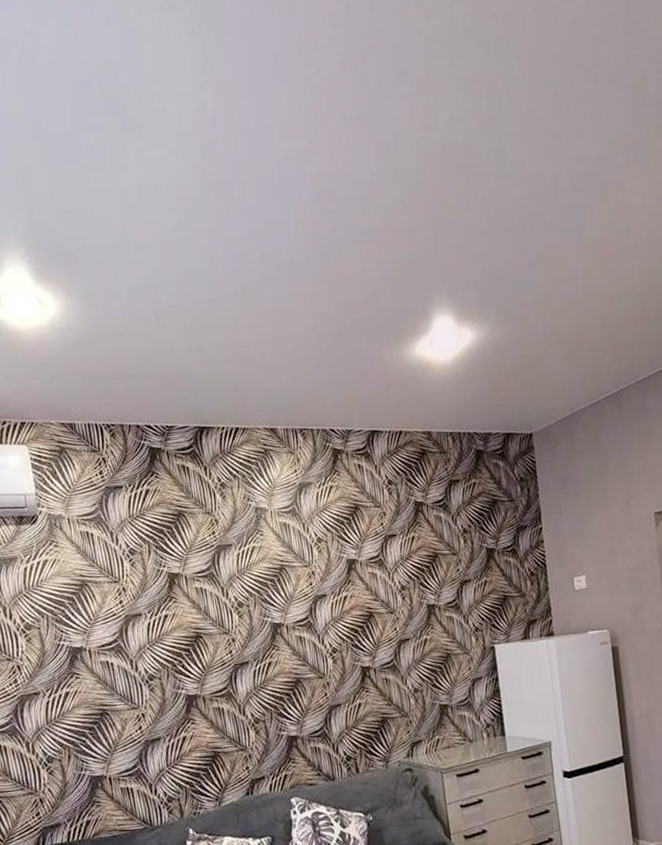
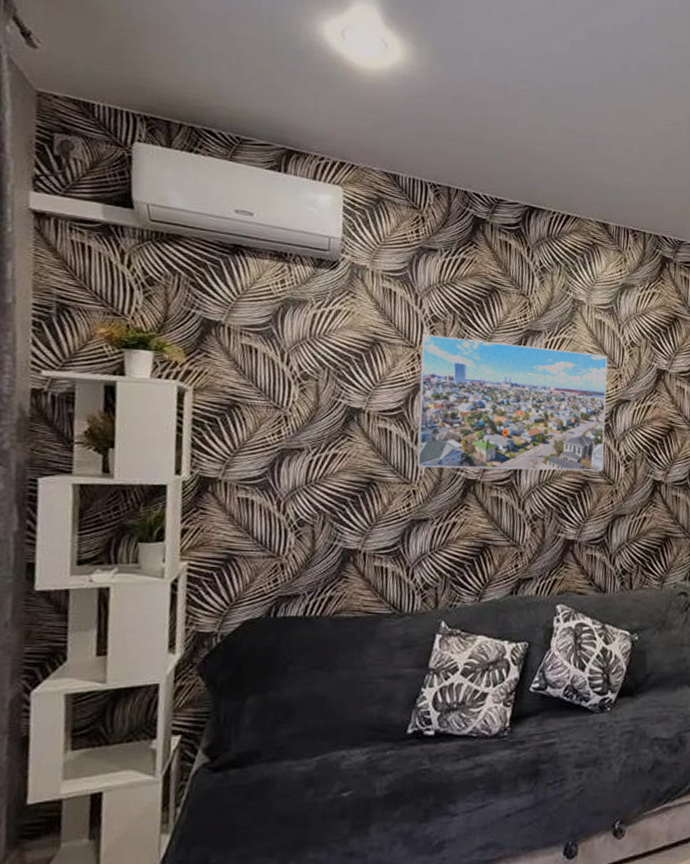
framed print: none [124,556,313,692] -> present [416,334,608,471]

